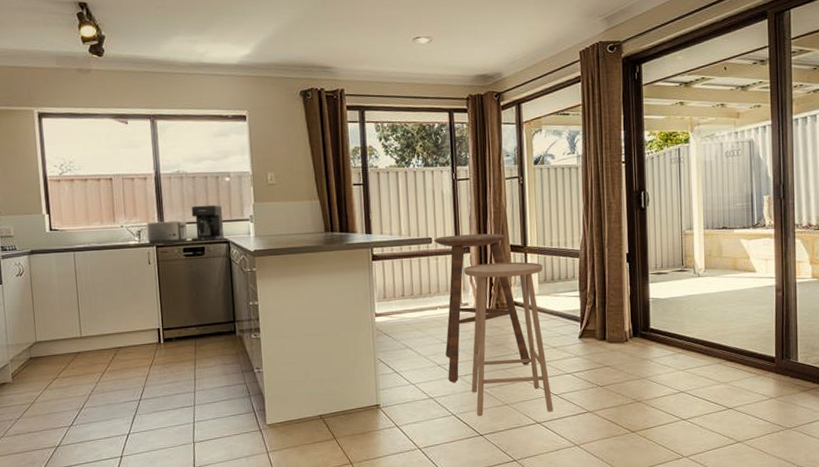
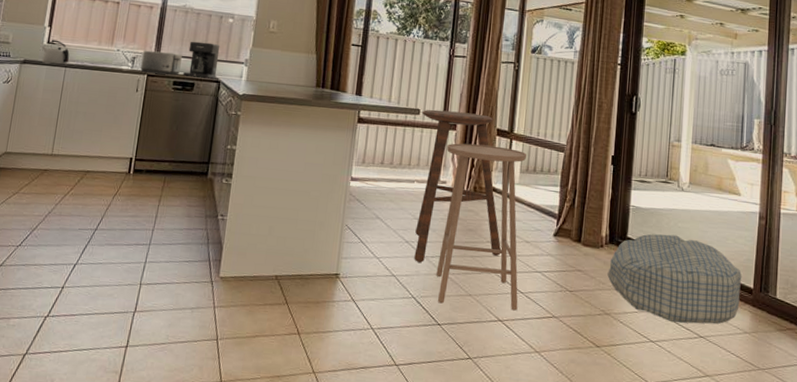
kettle: none [46,226,75,252] -> present [41,39,70,65]
dog bed: none [635,319,764,399] -> present [607,234,741,324]

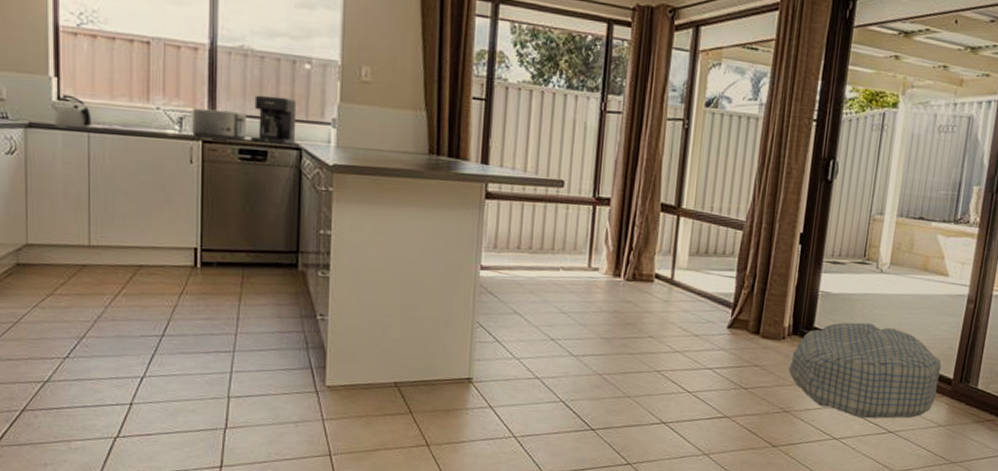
bar stool: present [414,109,501,263] -> none [561,180,665,362]
stool: present [436,143,526,311] -> none [588,221,697,412]

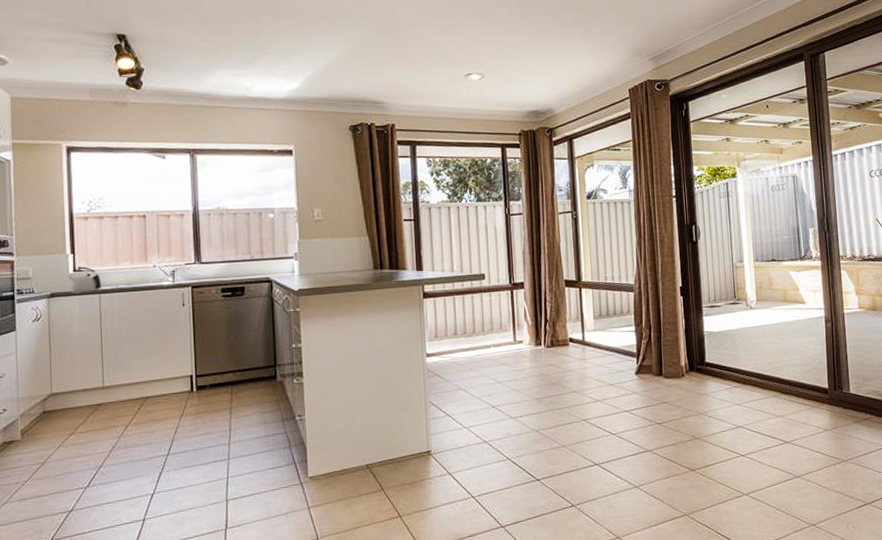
toaster: present [192,108,246,142] -> none [182,259,226,285]
coffee maker: present [250,95,297,145] -> none [230,242,267,281]
dog bed: present [788,322,941,419] -> none [692,352,818,434]

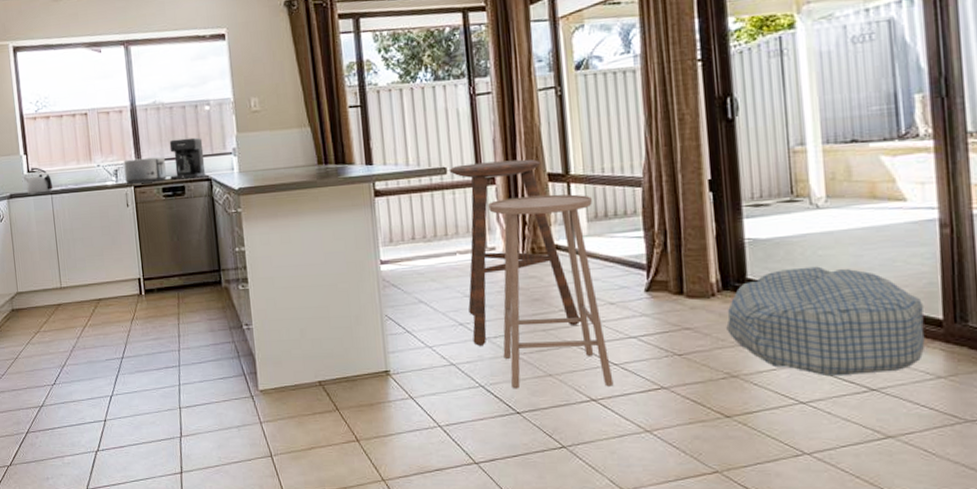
toaster: none [182,259,226,285] -> present [124,156,167,185]
coffee maker: none [230,242,267,281] -> present [169,137,206,180]
bar stool: none [487,268,587,425] -> present [449,159,579,346]
stool: none [518,297,612,460] -> present [488,194,614,389]
dog bed: none [692,352,818,434] -> present [726,266,925,375]

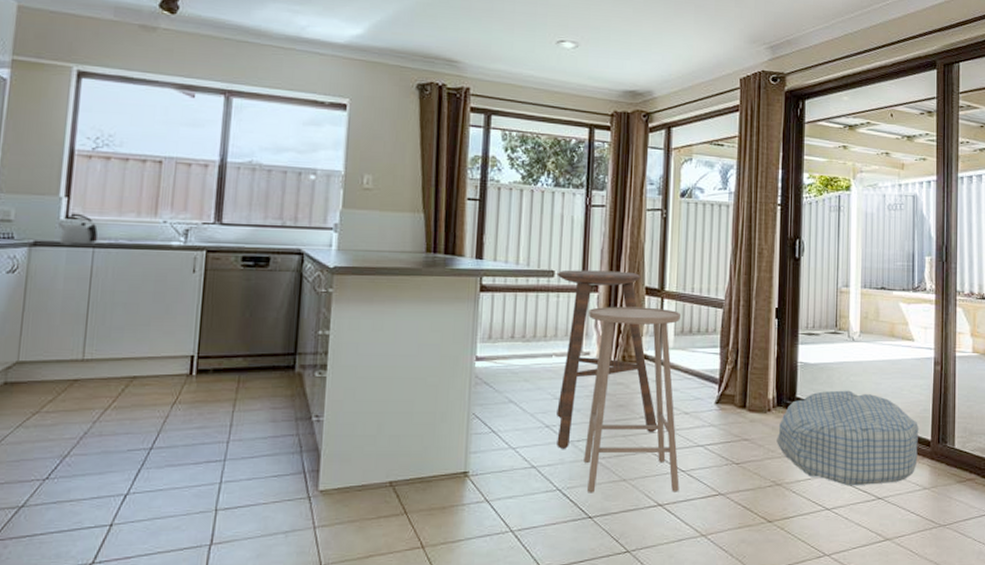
toaster: present [124,156,167,185] -> none [197,220,251,250]
coffee maker: present [169,137,206,180] -> none [254,205,301,251]

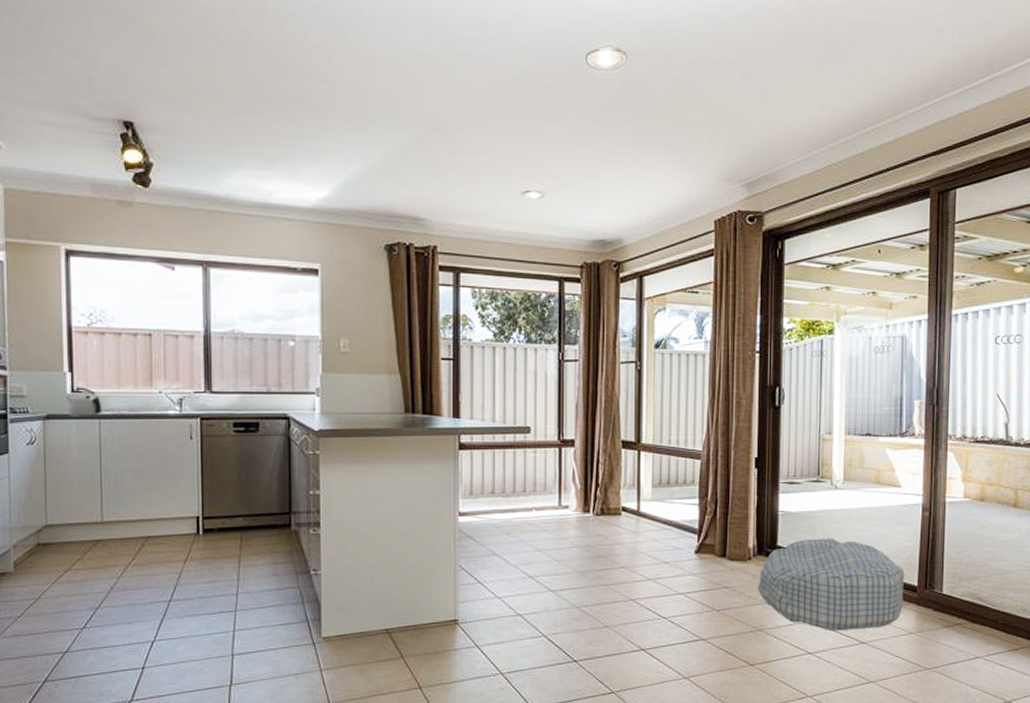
bar stool: present [557,269,657,449] -> none [533,425,637,598]
stool: present [583,306,680,493] -> none [566,460,661,639]

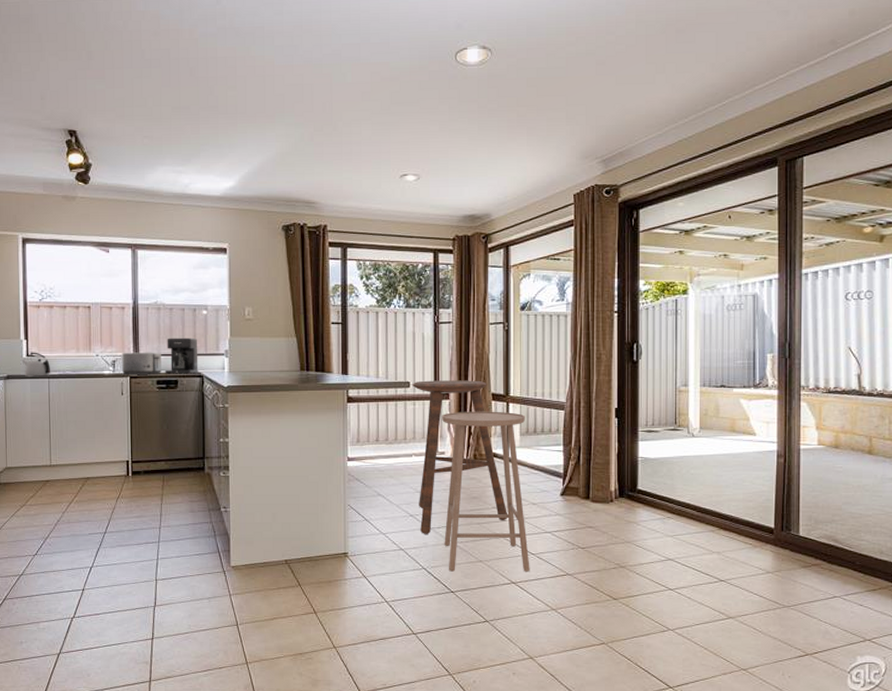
toaster: none [191,389,239,417] -> present [122,352,162,376]
coffee maker: none [243,372,284,415] -> present [165,337,199,374]
bar stool: none [533,425,637,598] -> present [412,380,507,534]
stool: none [566,460,661,639] -> present [442,411,530,572]
dog bed: present [757,538,904,630] -> none [620,482,761,568]

